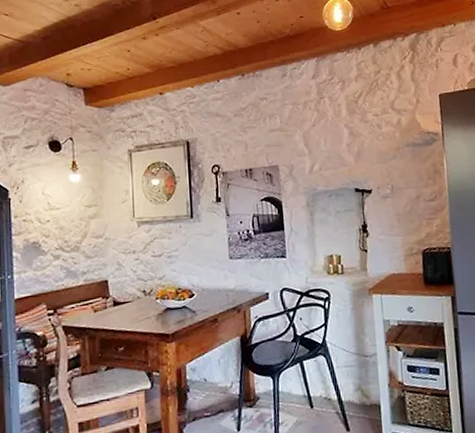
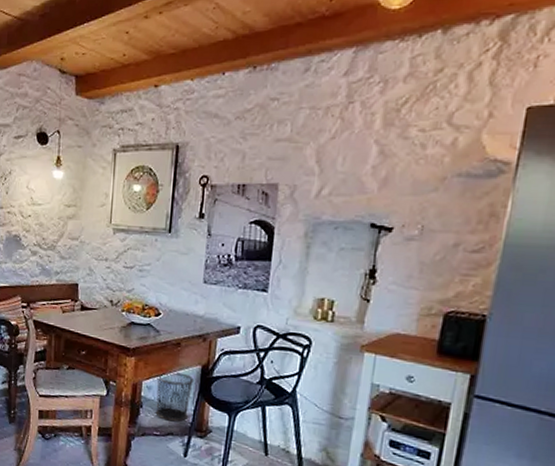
waste bin: none [199,347,236,399] -> present [155,371,195,422]

